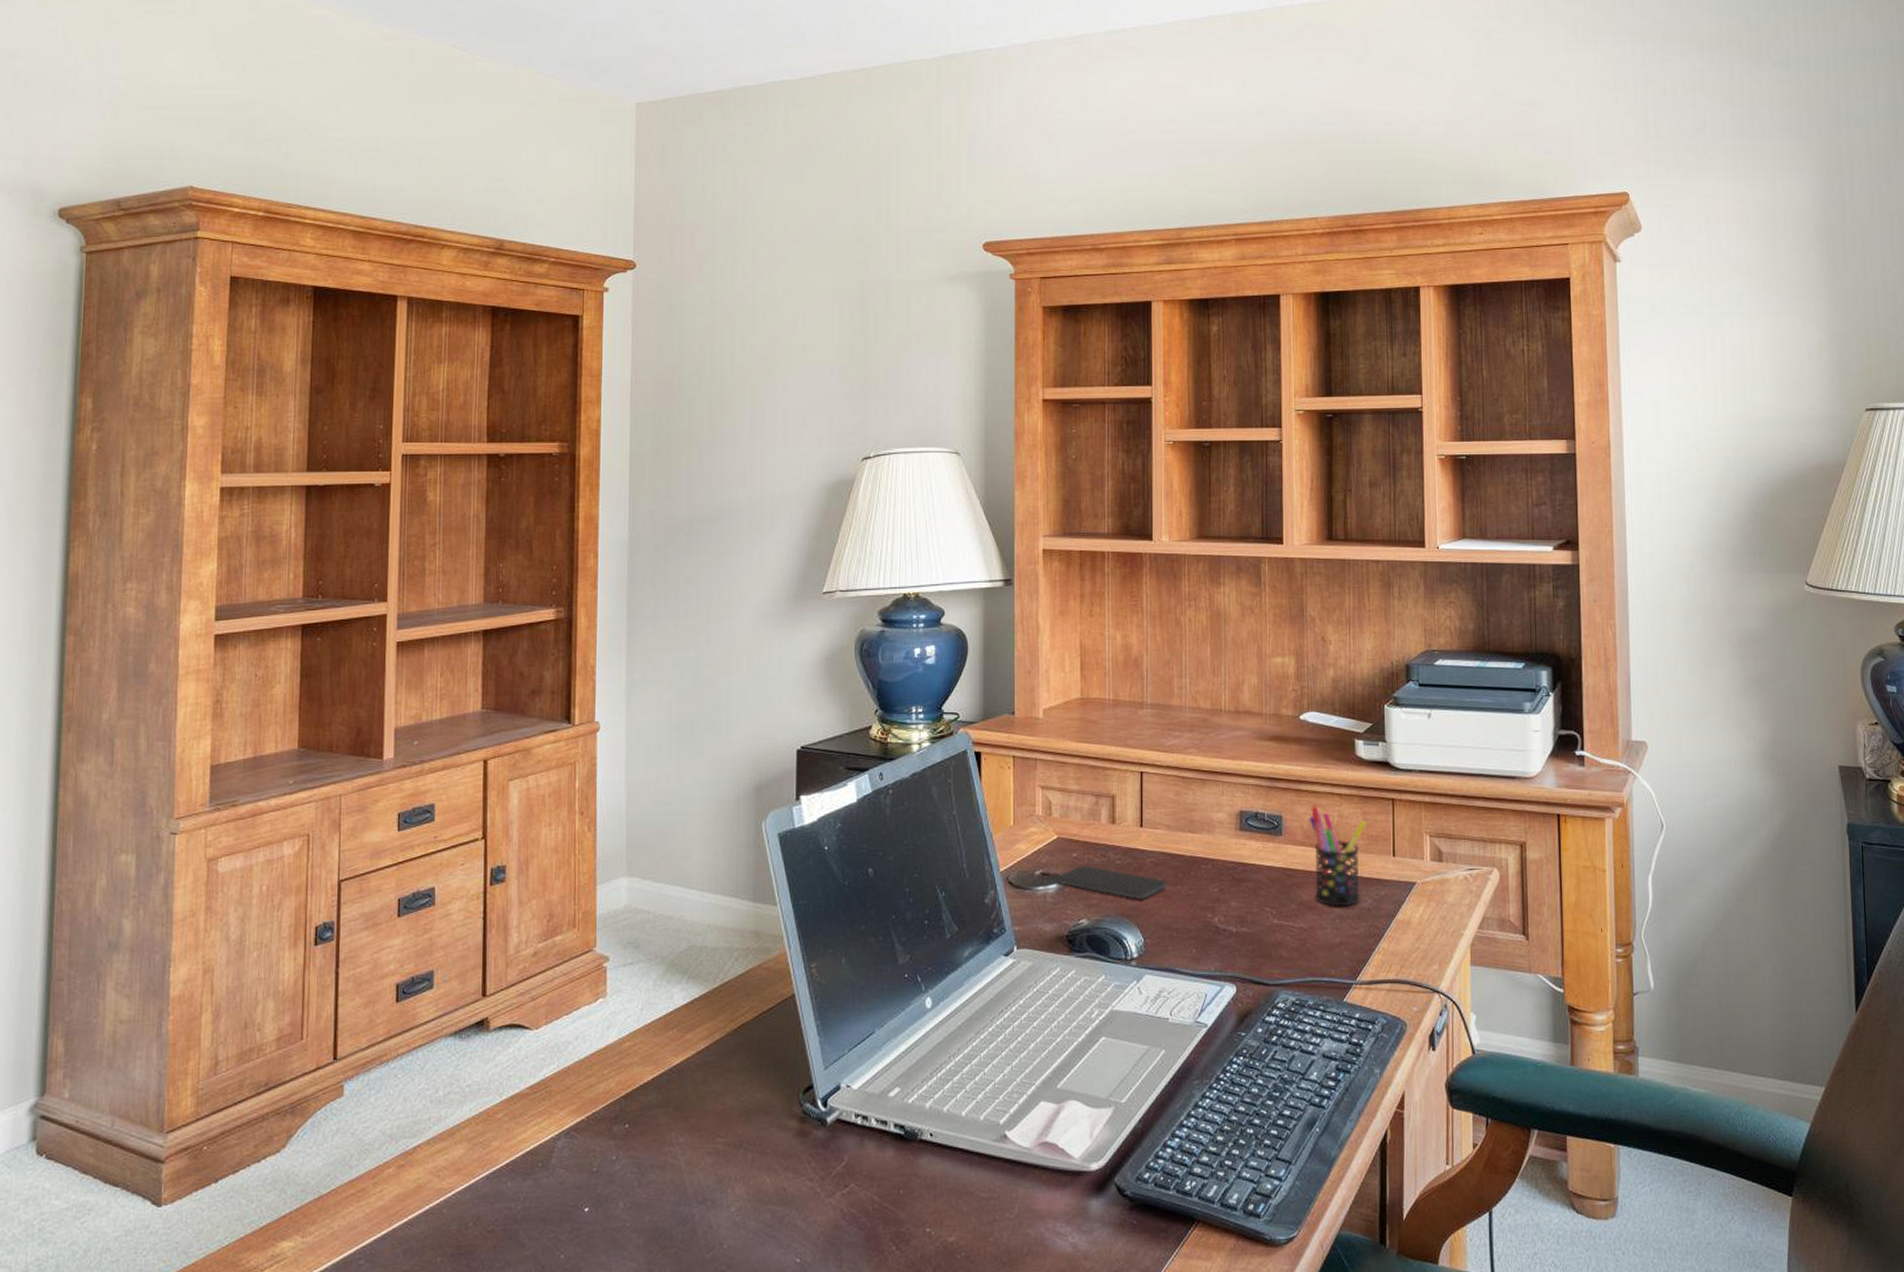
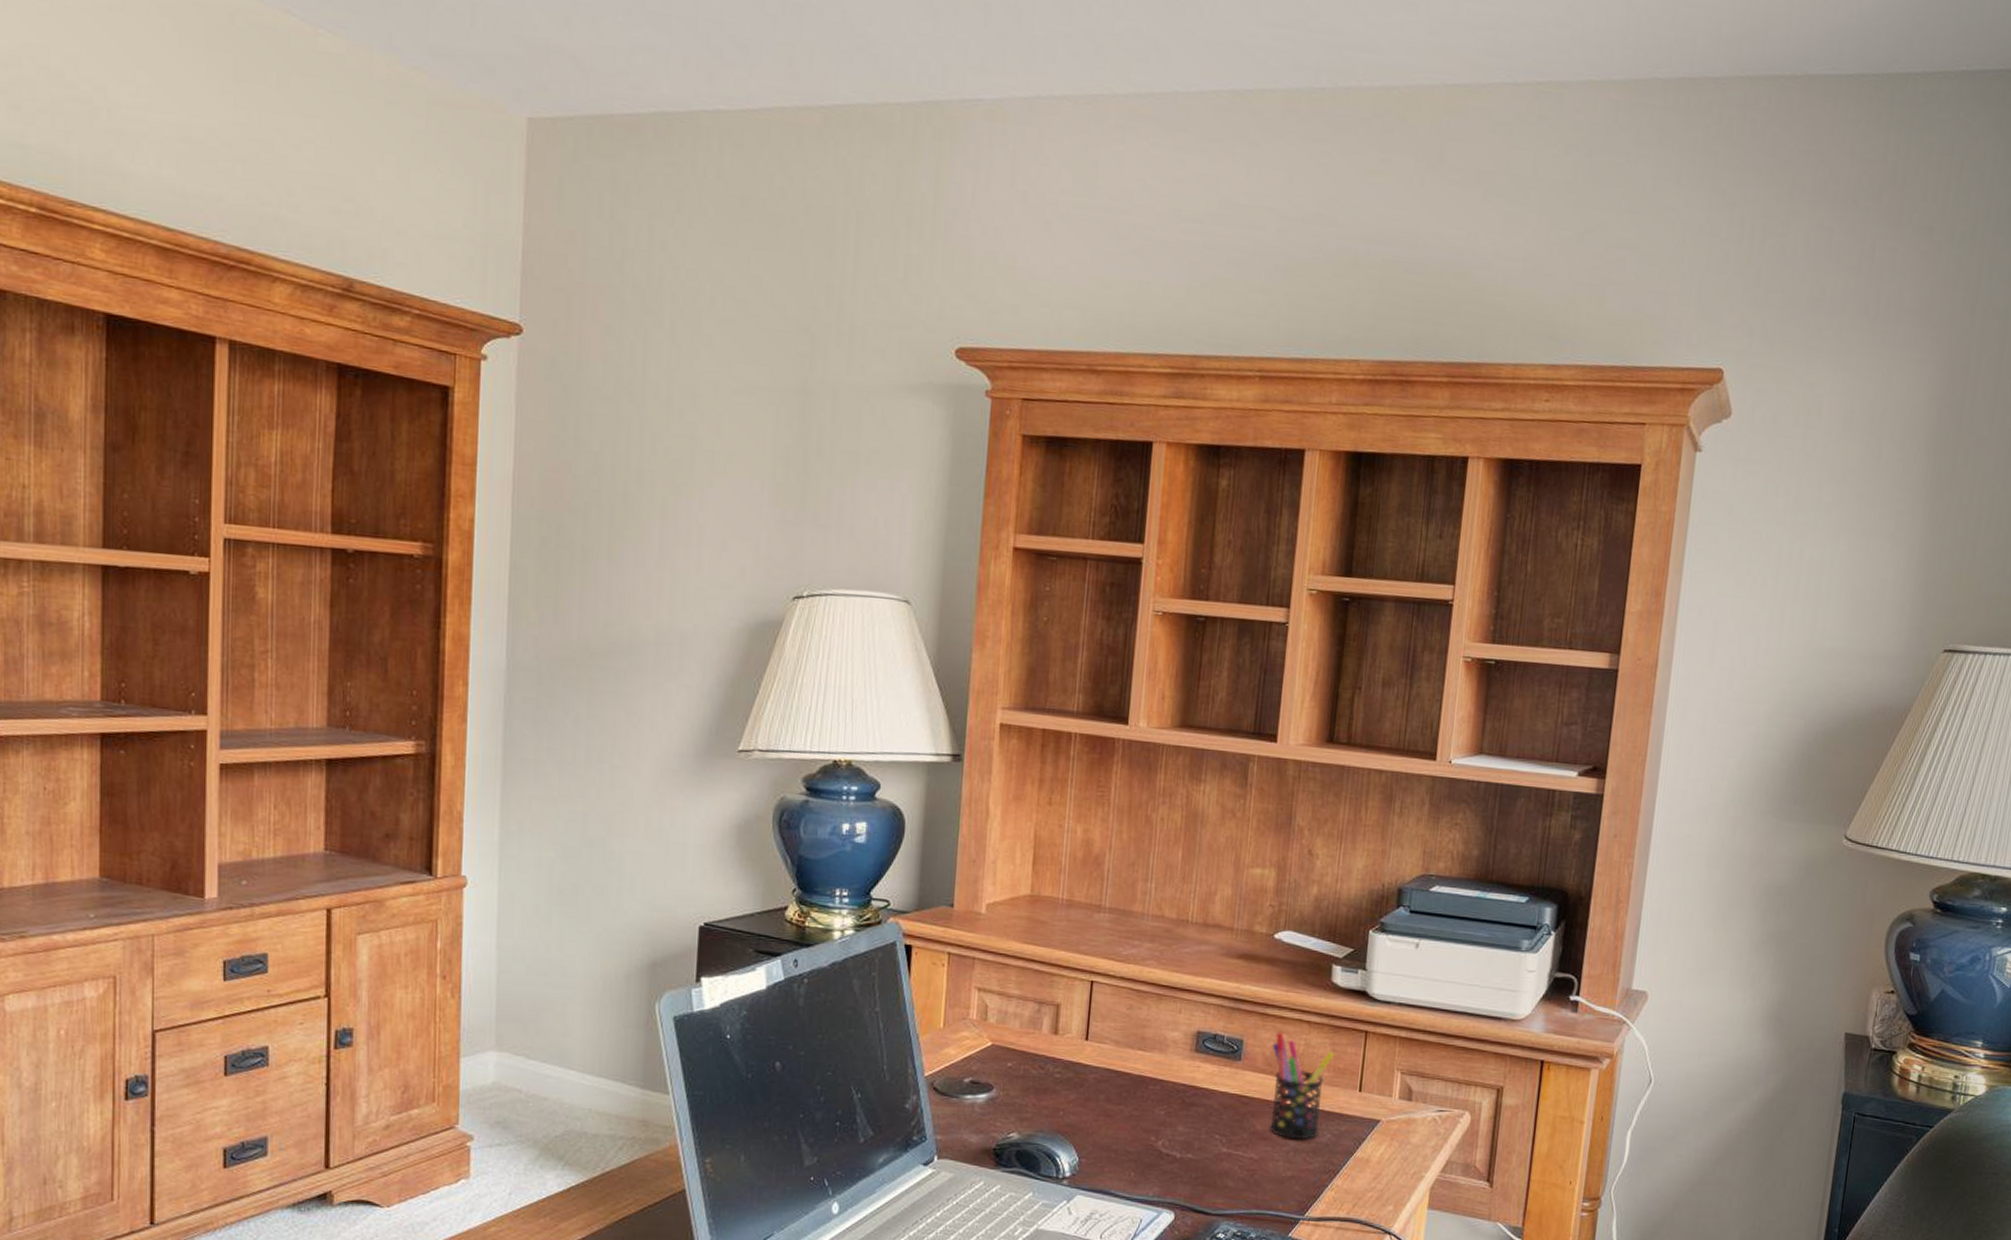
smartphone: present [1057,865,1168,900] -> none [987,1076,1110,1118]

